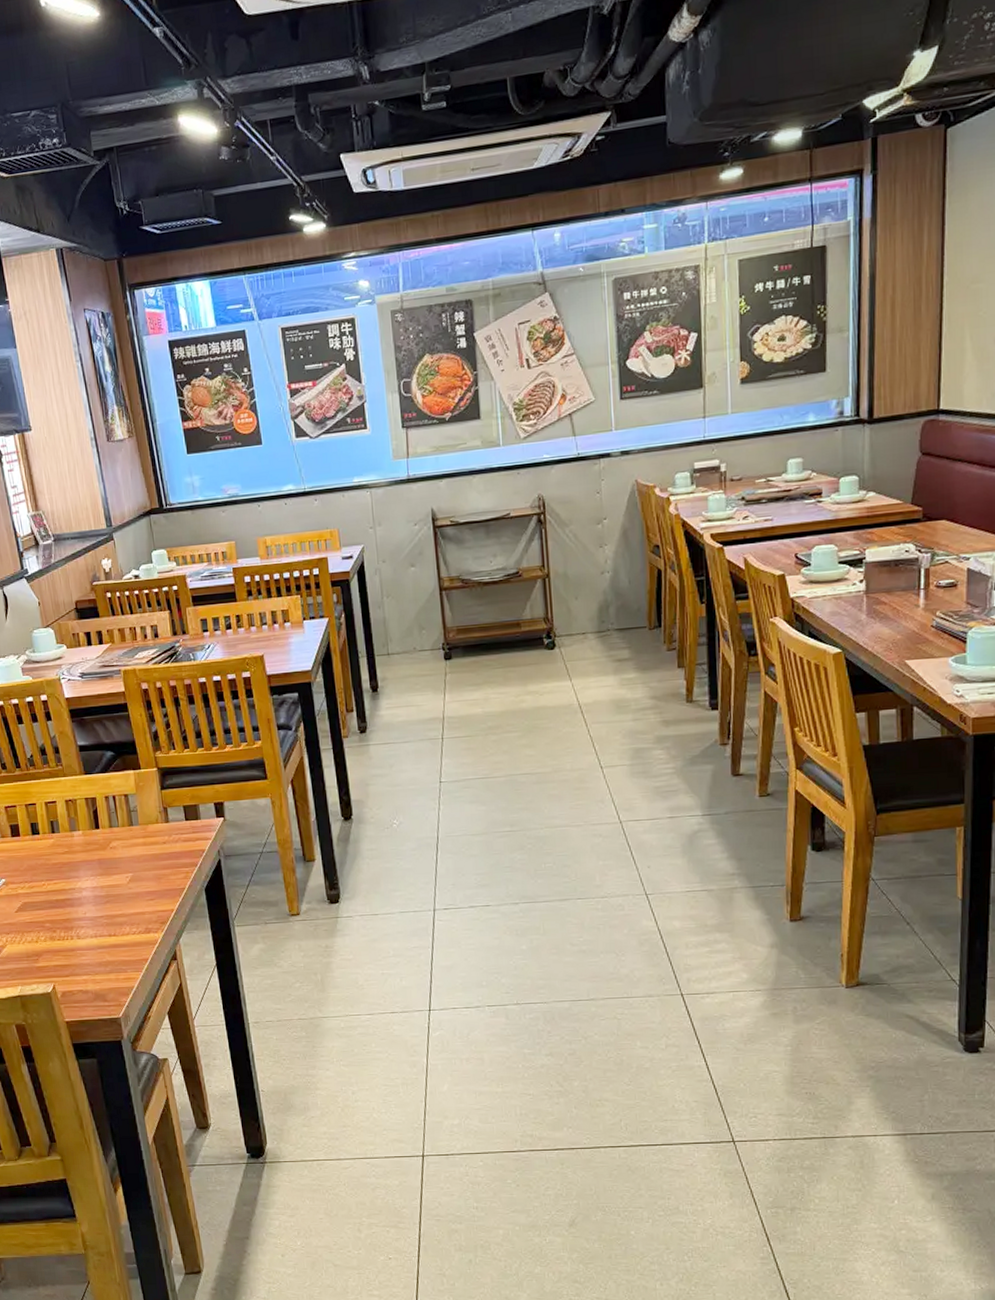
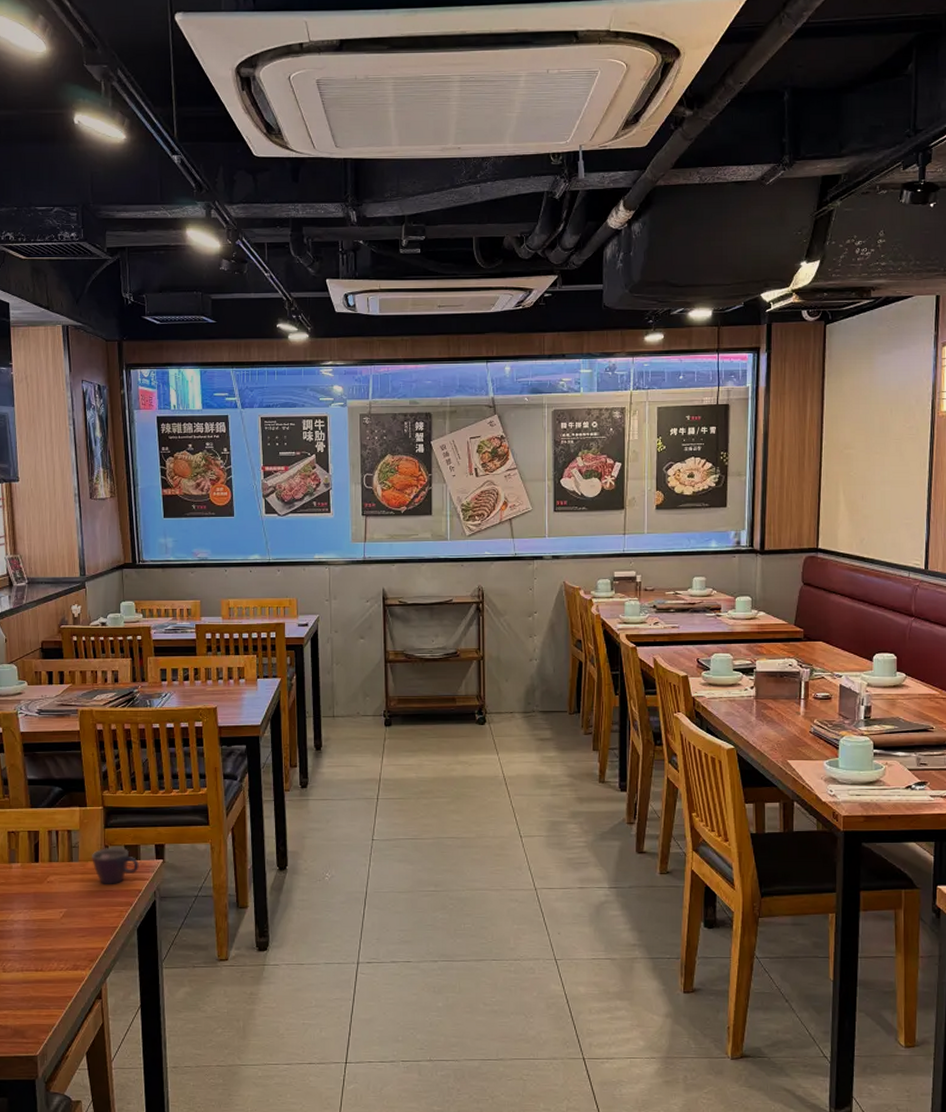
cup: none [150,808,200,848] -> present [91,847,139,885]

